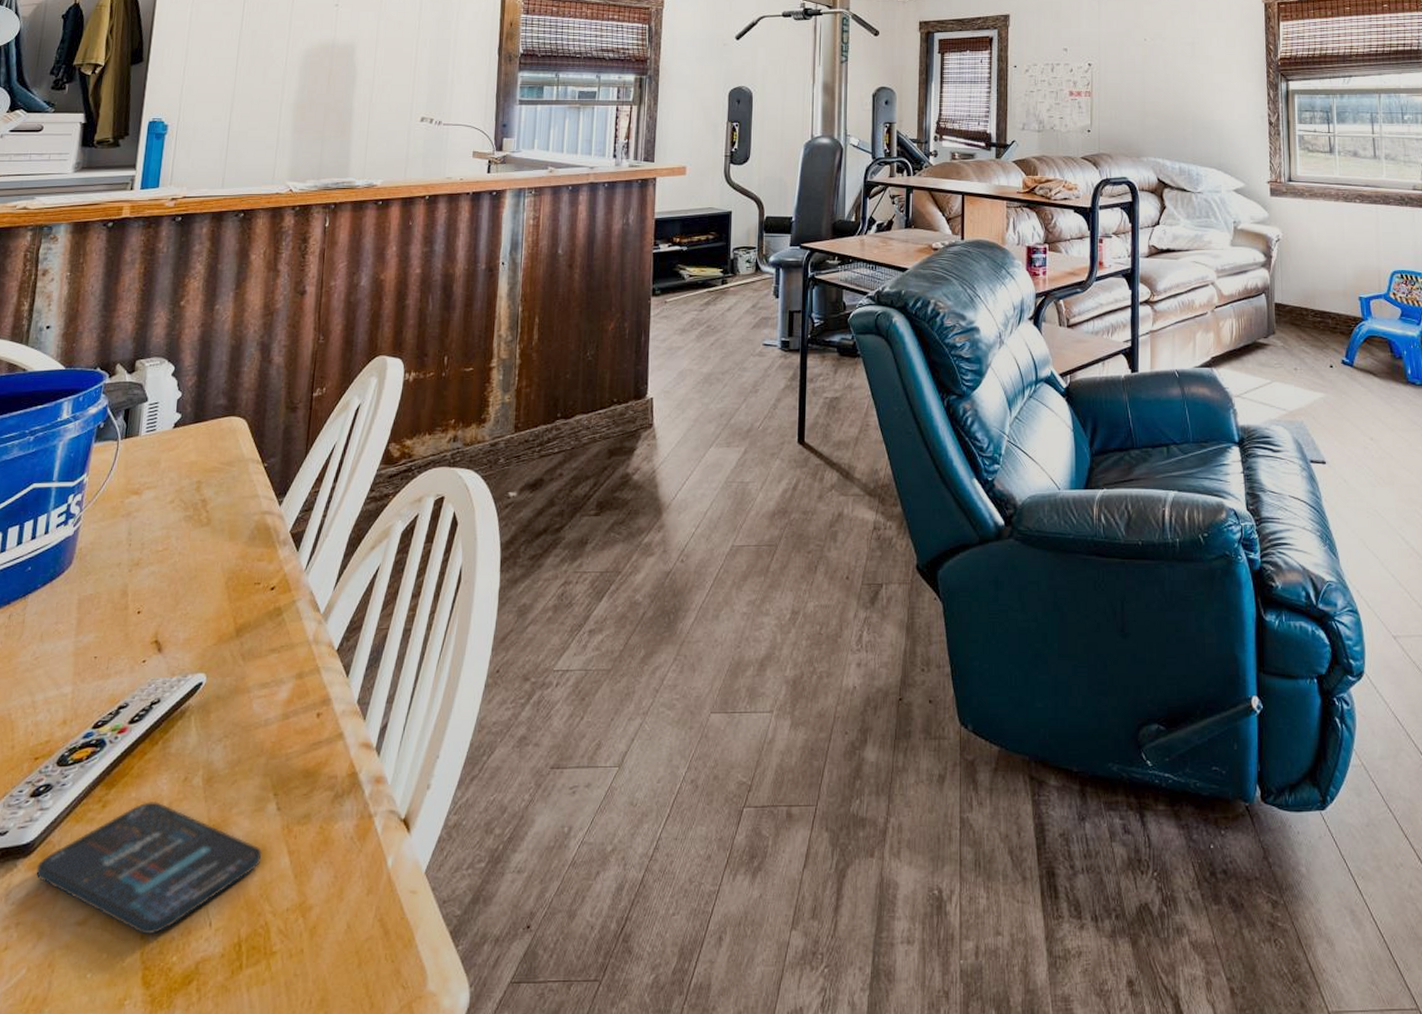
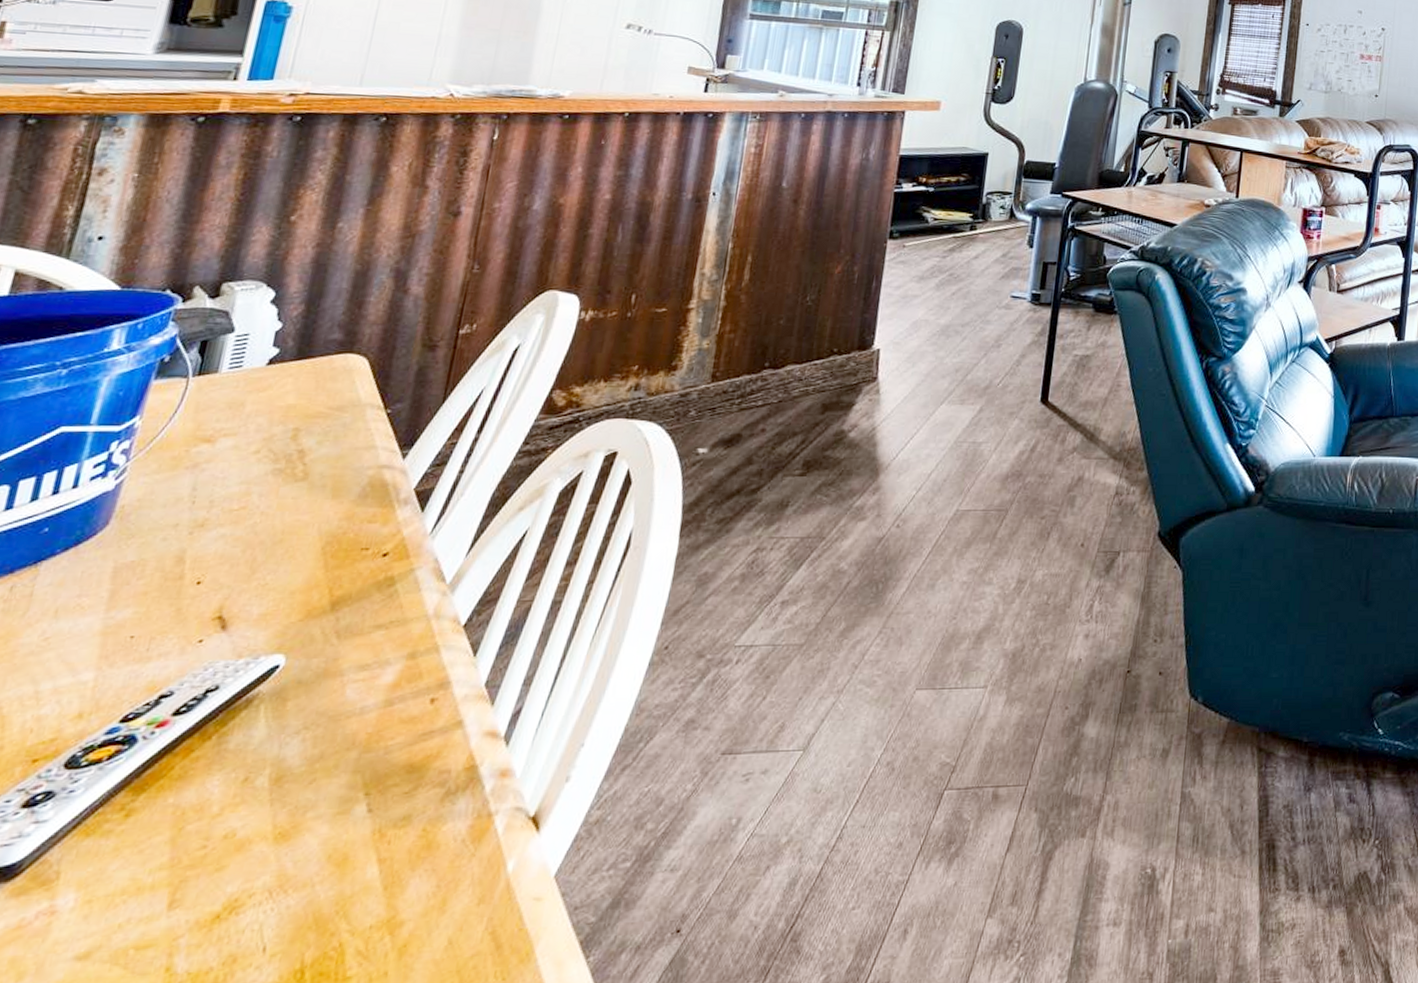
smartphone: present [36,802,262,934] -> none [20,807,343,966]

